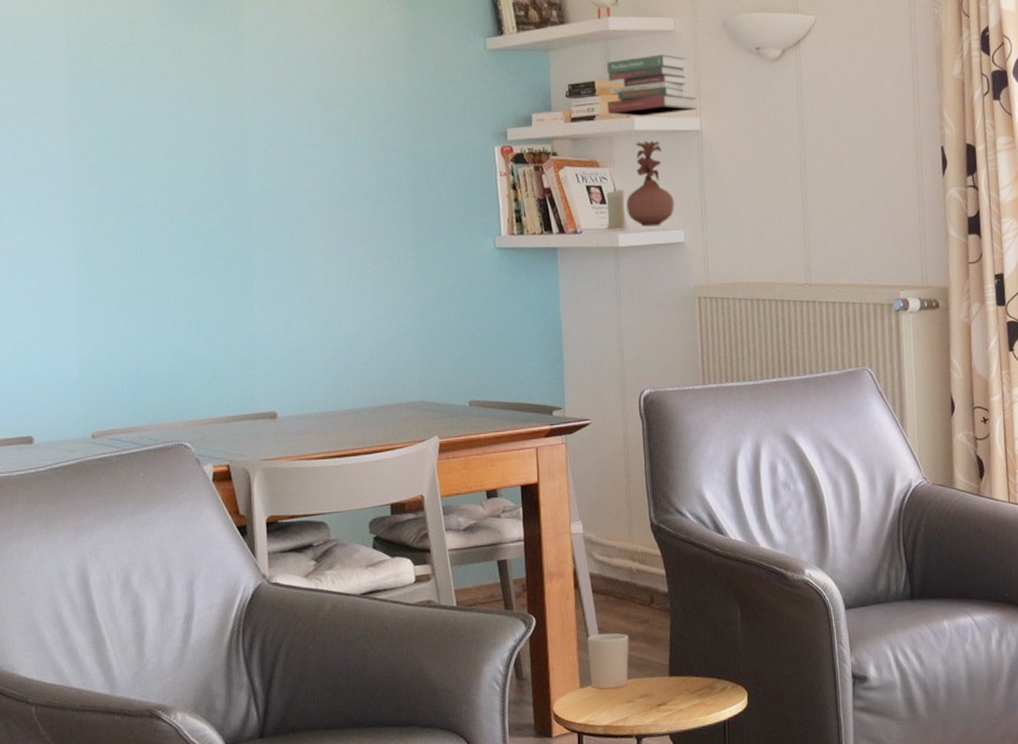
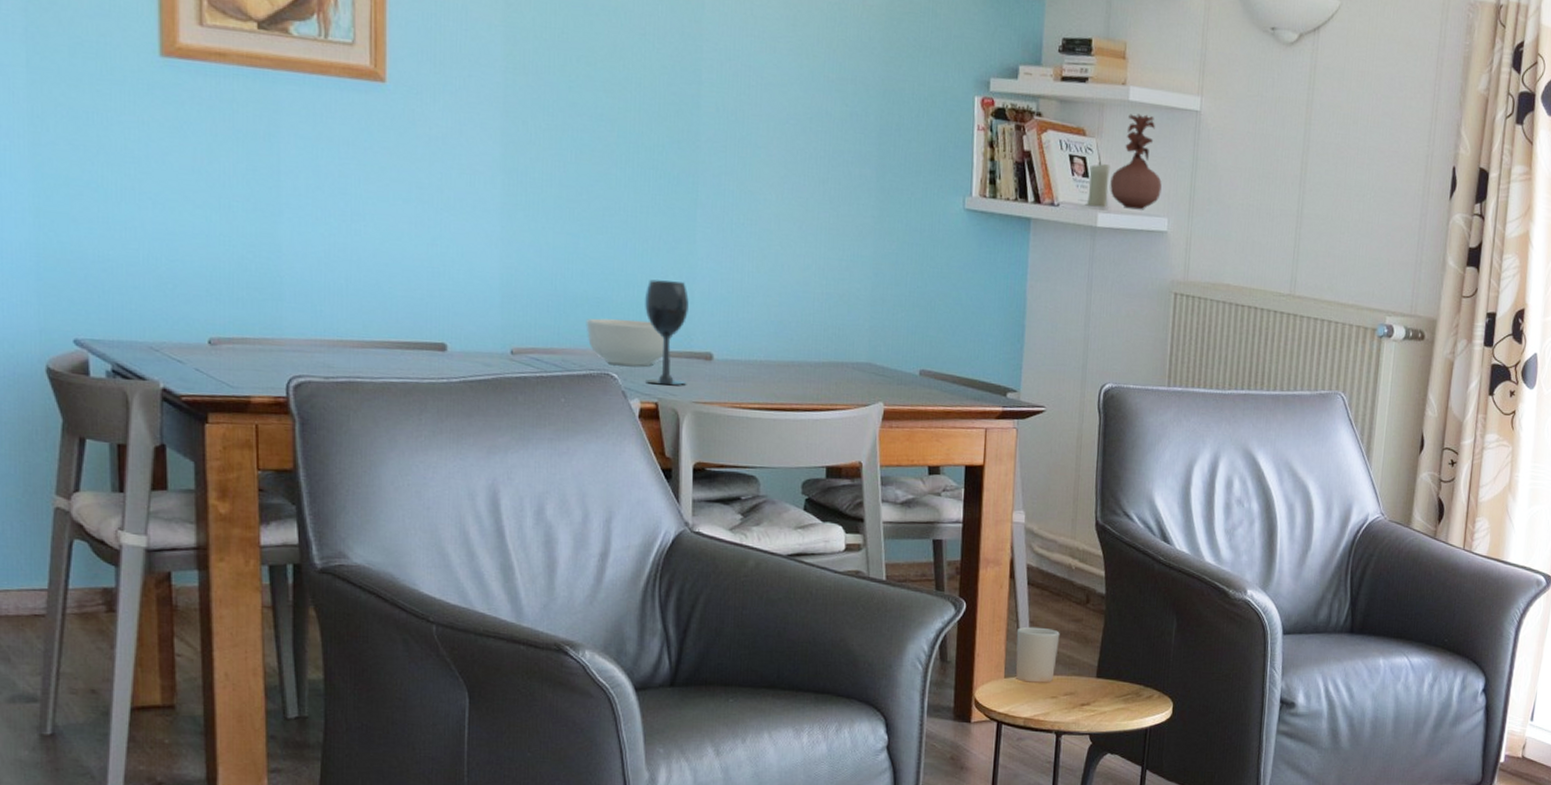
bowl: none [158,390,237,436] -> present [585,318,671,368]
wine glass: none [210,350,254,448] -> present [644,279,689,386]
books: present [607,54,698,117] -> none [1102,18,1201,88]

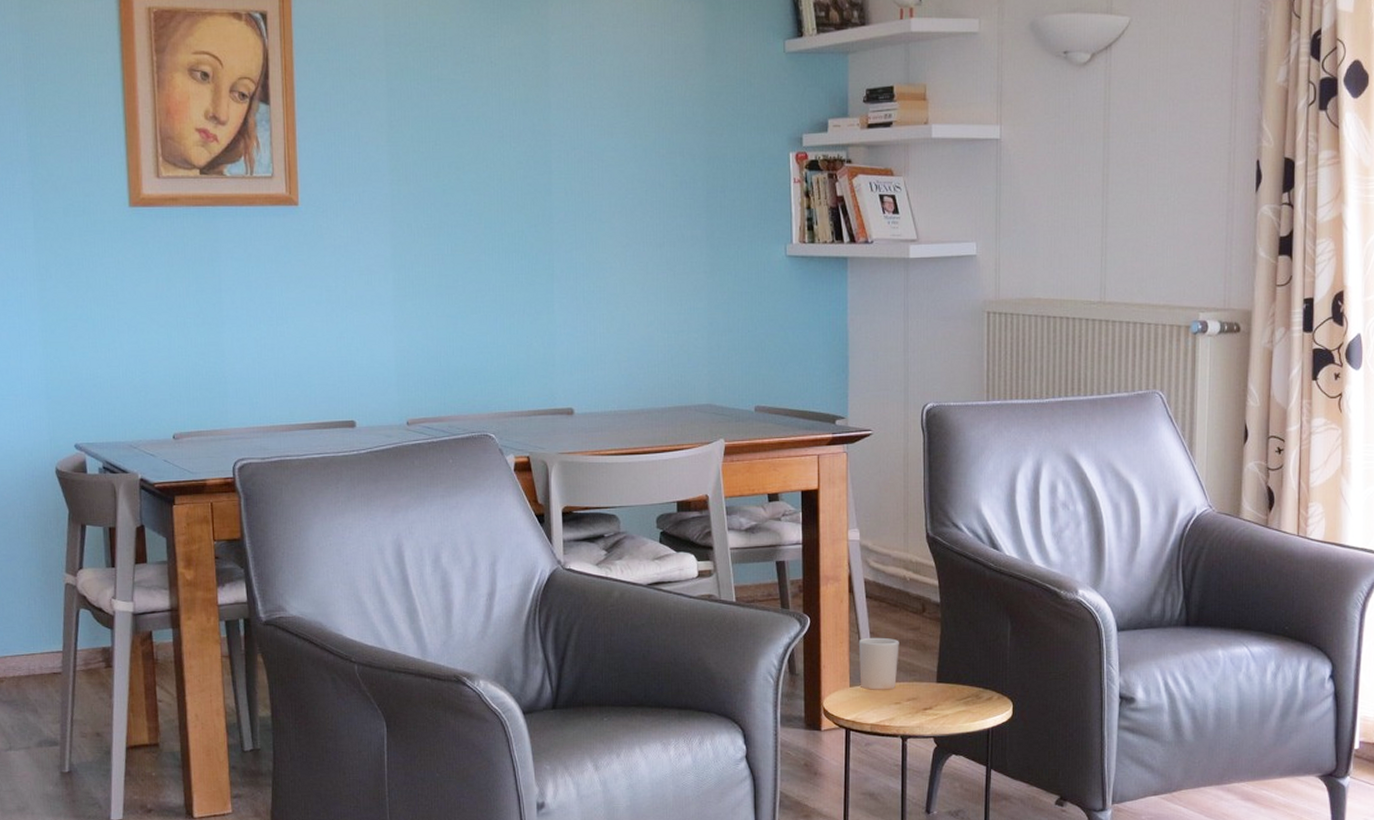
bowl: present [585,318,671,368] -> none [466,385,538,427]
wine glass: present [644,279,689,386] -> none [513,348,552,440]
candle: present [1084,162,1110,208] -> none [896,198,918,240]
vase: present [1110,113,1162,211] -> none [919,148,968,238]

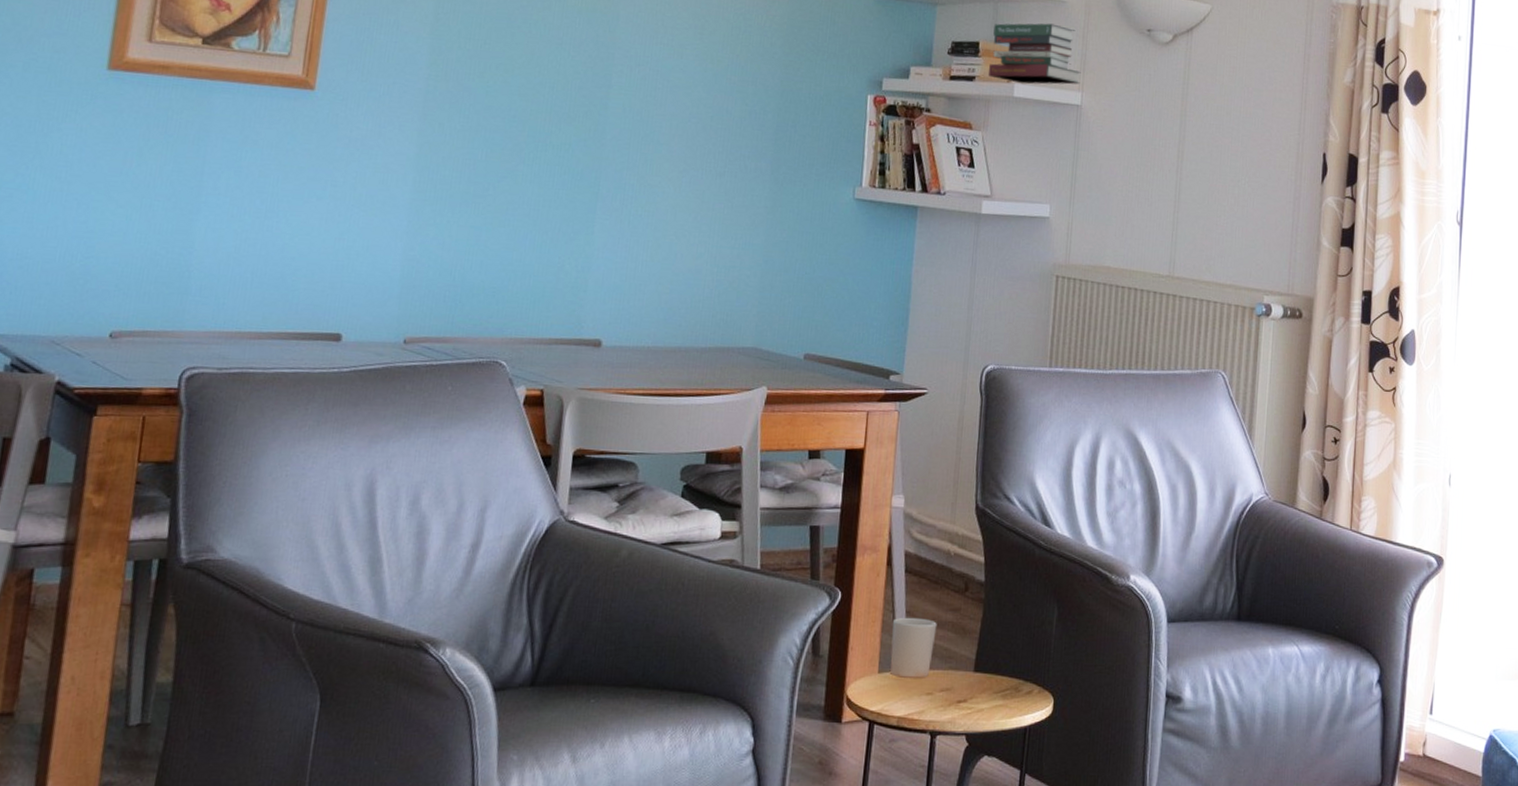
books: none [905,58,998,124] -> present [989,23,1081,85]

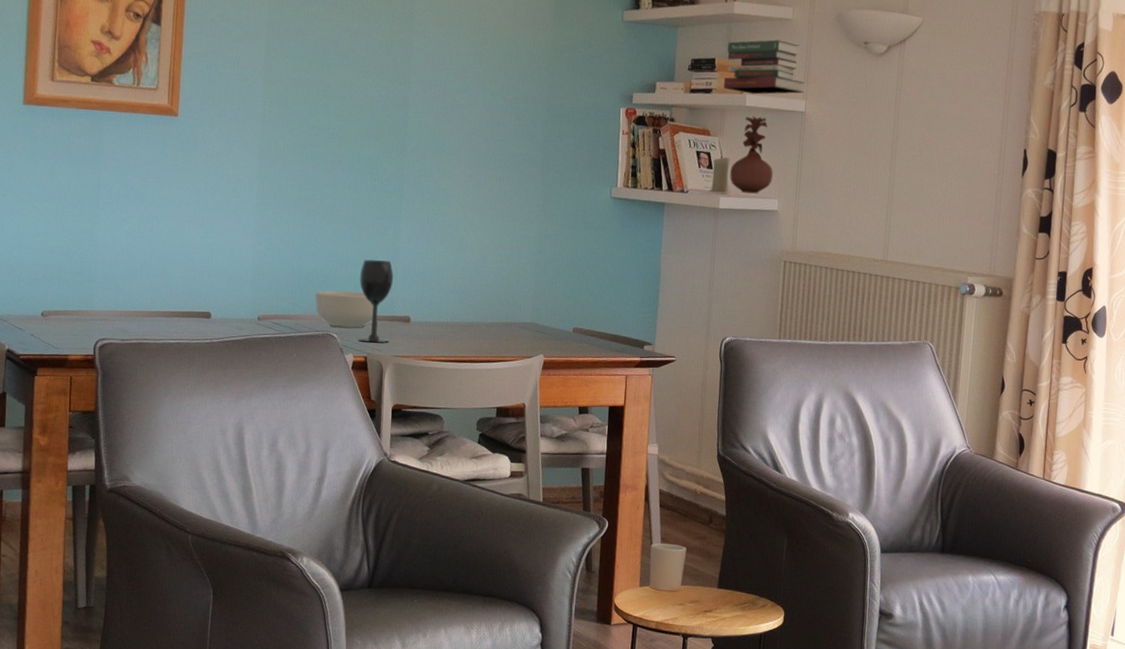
bowl: none [479,307,562,355] -> present [314,290,379,329]
wine glass: none [533,269,583,373] -> present [358,259,393,343]
candle: none [970,153,995,196] -> present [709,156,730,193]
vase: none [994,108,1044,198] -> present [730,116,773,194]

